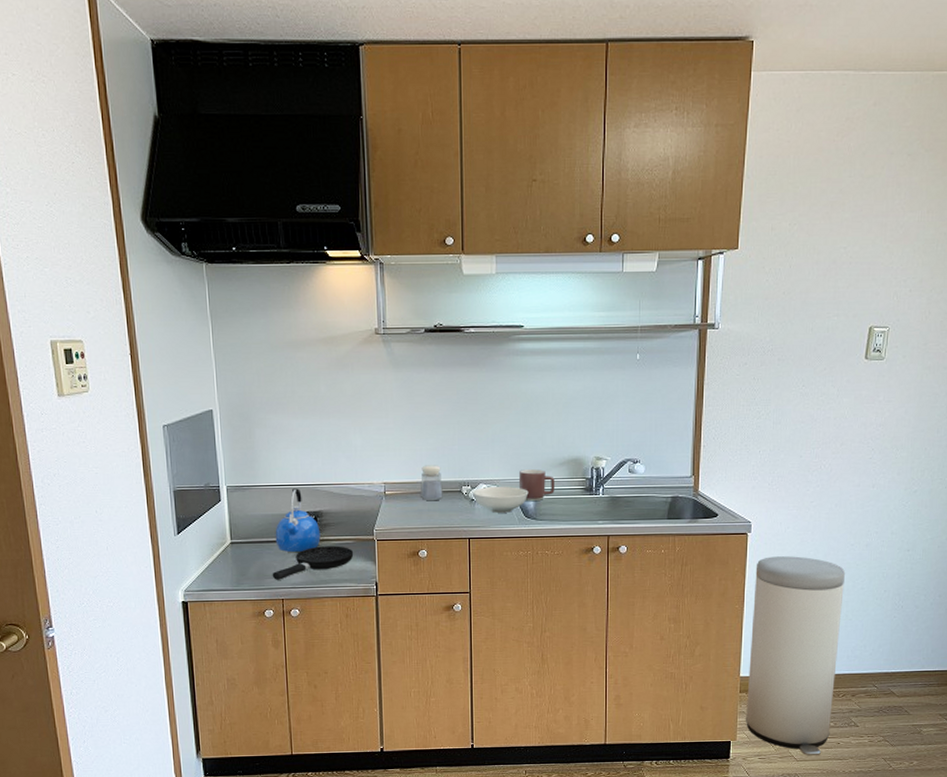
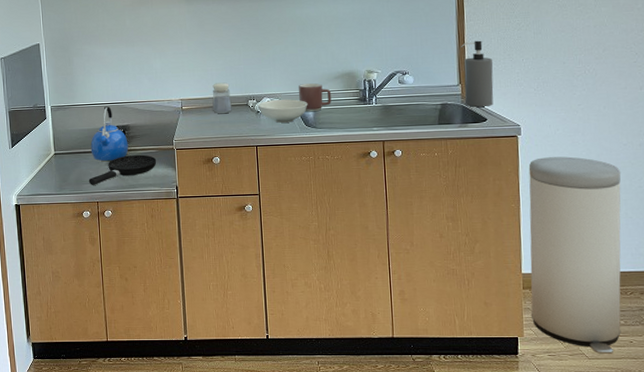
soap dispenser: none [696,428,729,502] -> present [460,40,494,108]

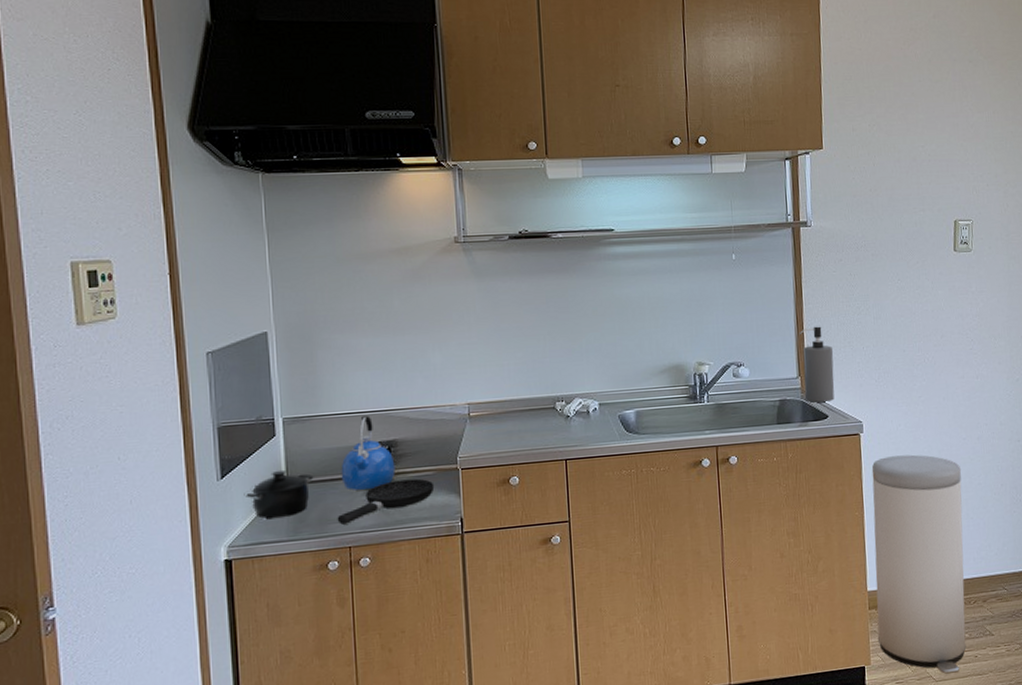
saucepan: none [26,143,73,178] -> present [244,469,314,519]
salt shaker: present [211,82,232,114] -> none [508,380,535,421]
bowl: present [258,99,308,123] -> none [568,399,629,430]
mug: present [298,83,331,111] -> none [616,379,657,414]

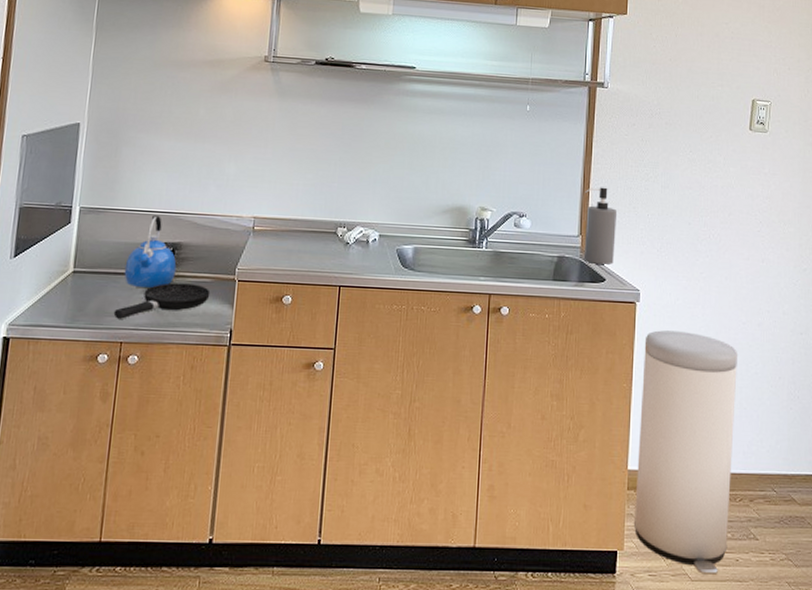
saucepan: present [244,469,314,519] -> none [32,256,99,304]

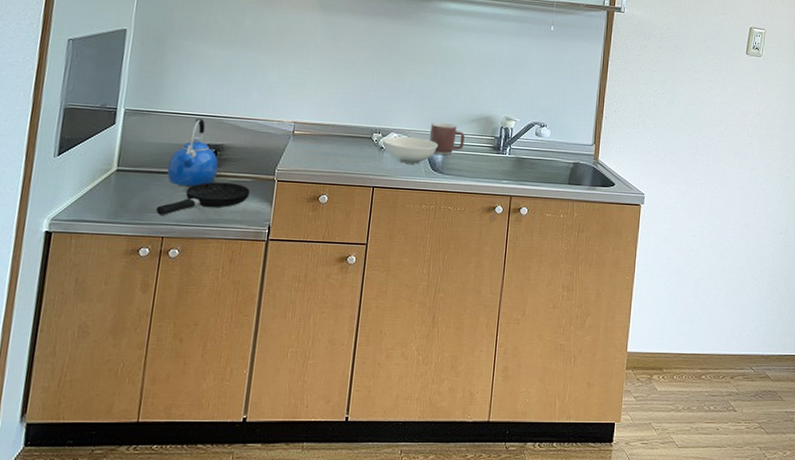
bowl: none [348,230,408,260] -> present [383,136,439,164]
mug: none [397,214,437,250] -> present [429,122,465,155]
soap dispenser: present [583,187,618,266] -> none [596,101,628,172]
pedal bin: present [633,330,737,576] -> none [630,229,726,443]

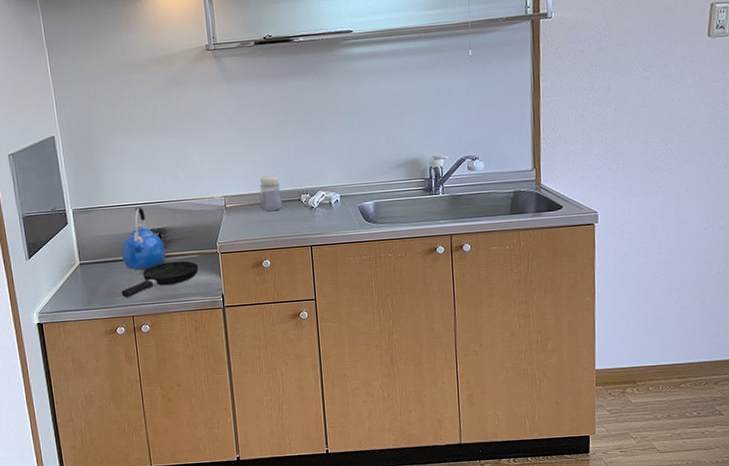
salt shaker: none [329,108,355,146] -> present [259,175,283,212]
bowl: present [383,136,439,164] -> none [312,192,368,219]
mug: present [429,122,465,155] -> none [356,172,394,205]

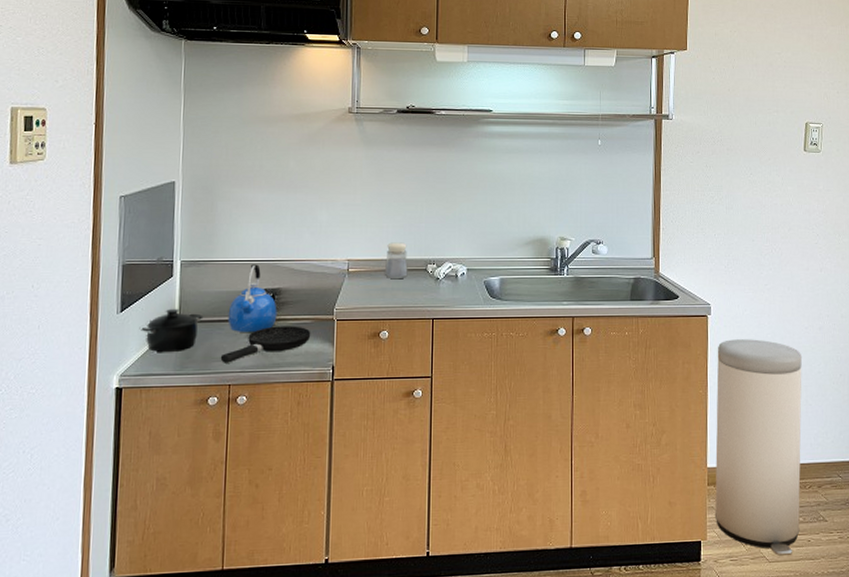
saucepan: none [47,252,101,292] -> present [139,308,204,353]
pedal bin: none [603,244,700,447] -> present [714,339,802,556]

